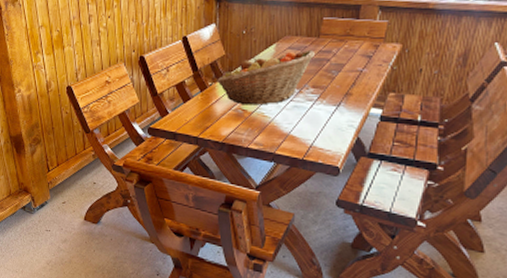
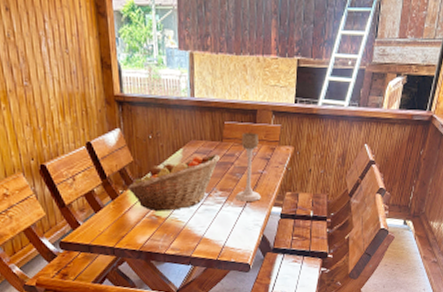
candle holder: none [328,29,361,100] -> present [235,133,261,202]

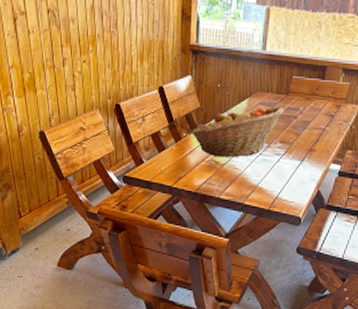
candle holder: present [235,133,261,202] -> none [294,88,326,156]

